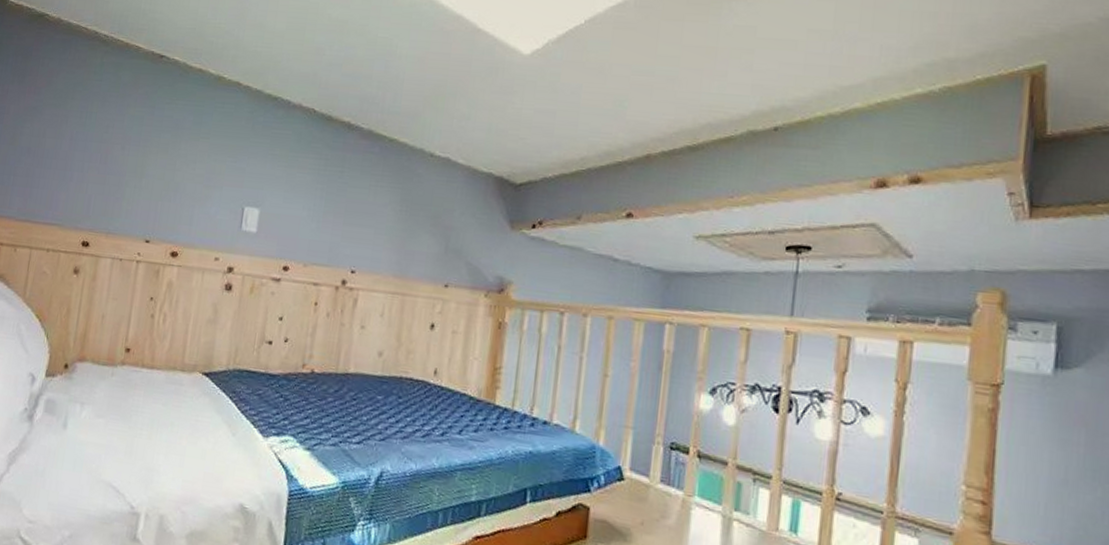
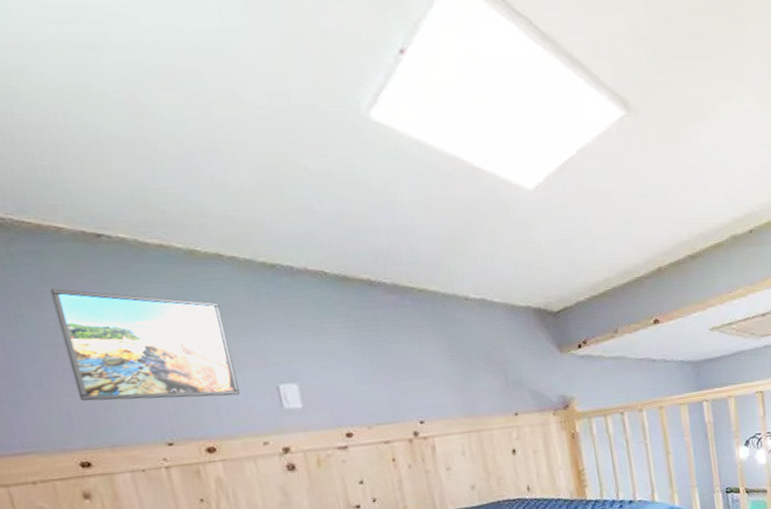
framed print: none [101,94,224,210] -> present [50,288,240,401]

